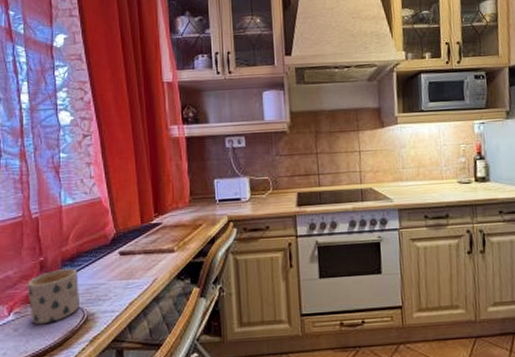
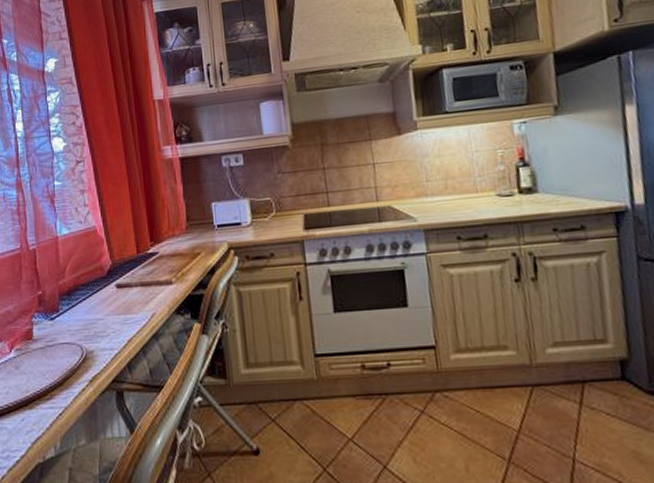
mug: present [27,268,79,325] -> none [27,303,78,363]

